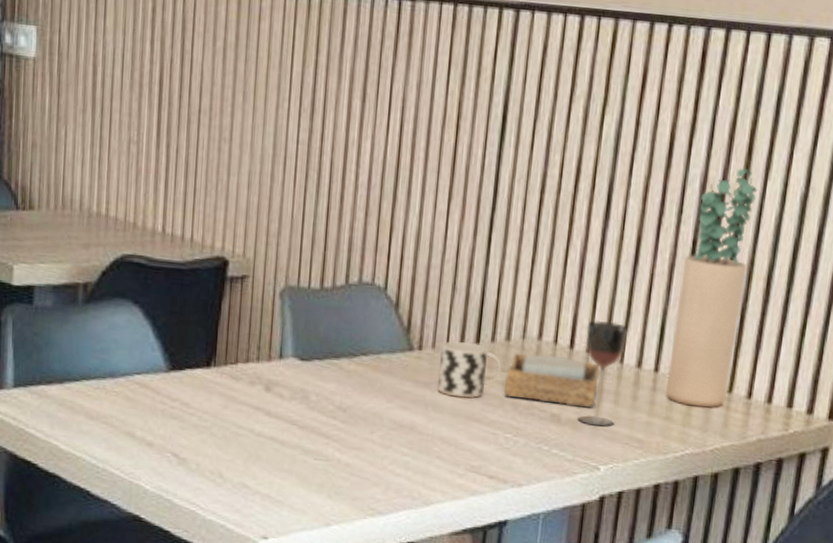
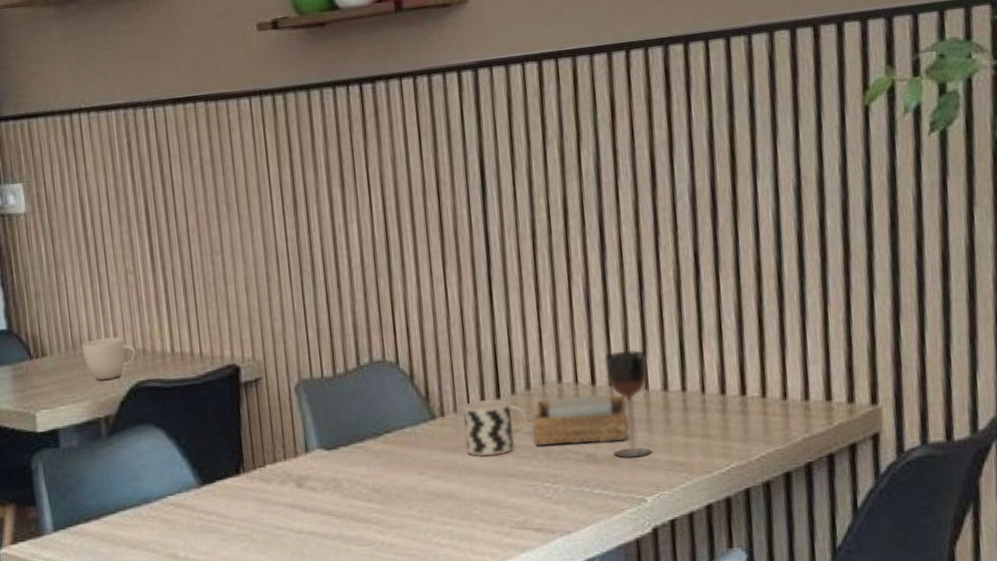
cup: none [71,203,126,247] -> present [81,336,136,380]
vase: present [666,155,758,408] -> none [689,159,762,419]

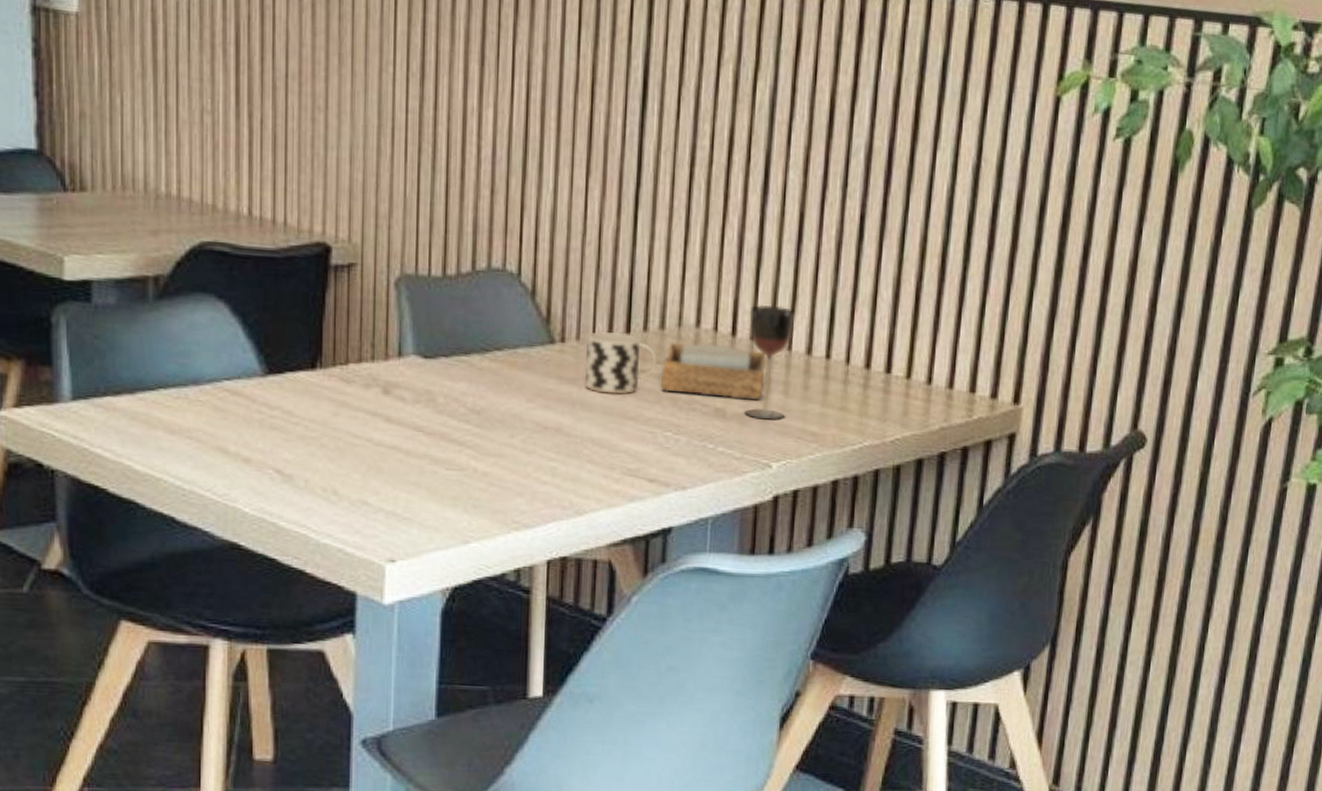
cup: present [81,336,136,380] -> none [133,182,203,233]

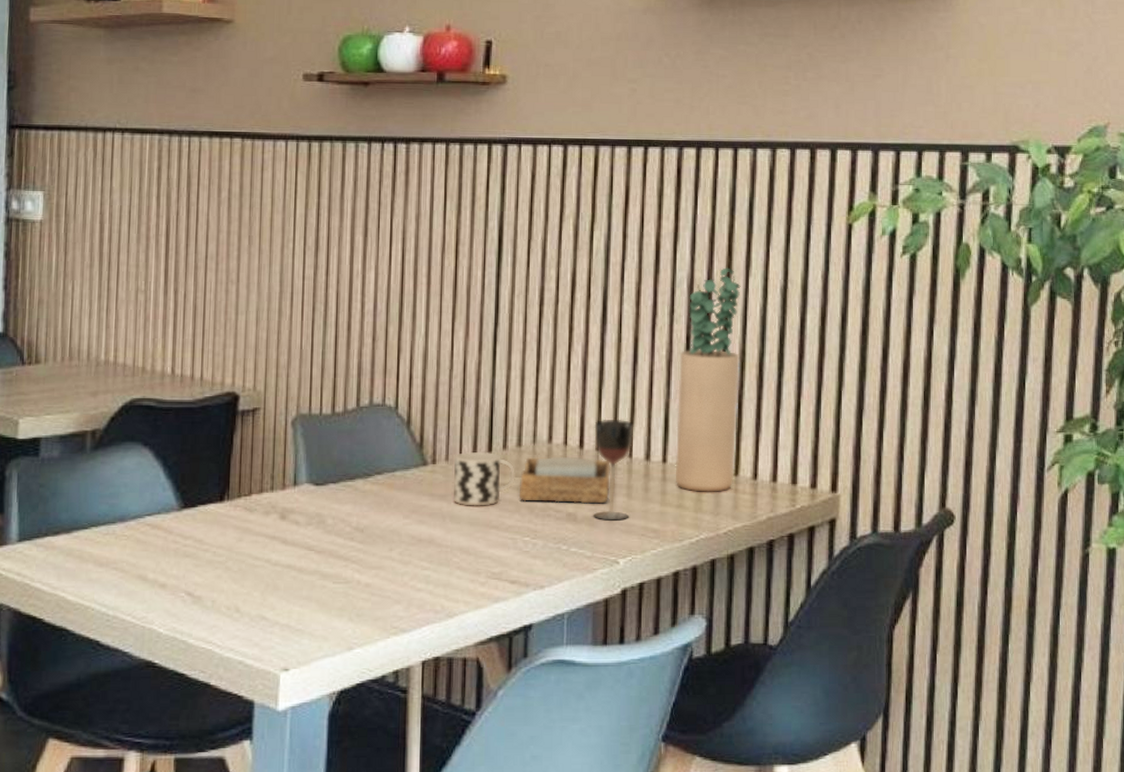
vase: none [840,124,927,396] -> present [675,256,741,492]

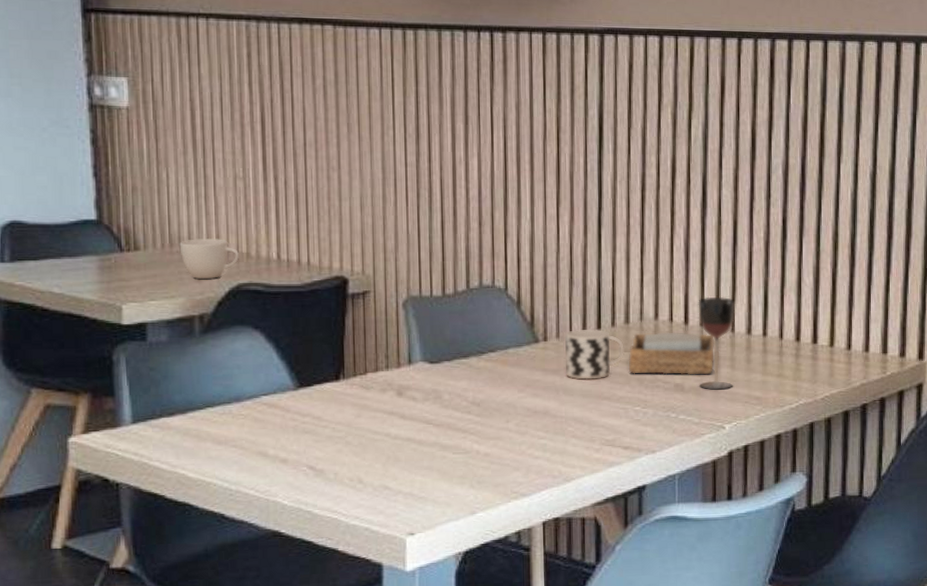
cup: none [78,352,135,393] -> present [179,239,239,279]
vase: present [675,256,741,492] -> none [775,144,833,362]

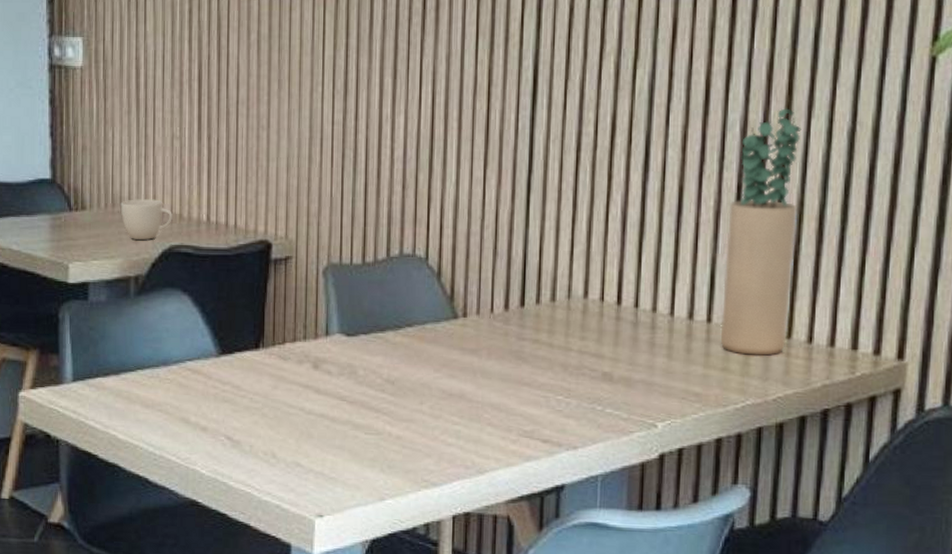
cup: present [565,329,624,380] -> none [485,306,549,362]
napkin holder: present [628,332,714,375] -> none [552,312,650,364]
wineglass: present [698,296,736,390] -> none [630,274,677,382]
vase: none [775,144,833,362] -> present [720,95,802,356]

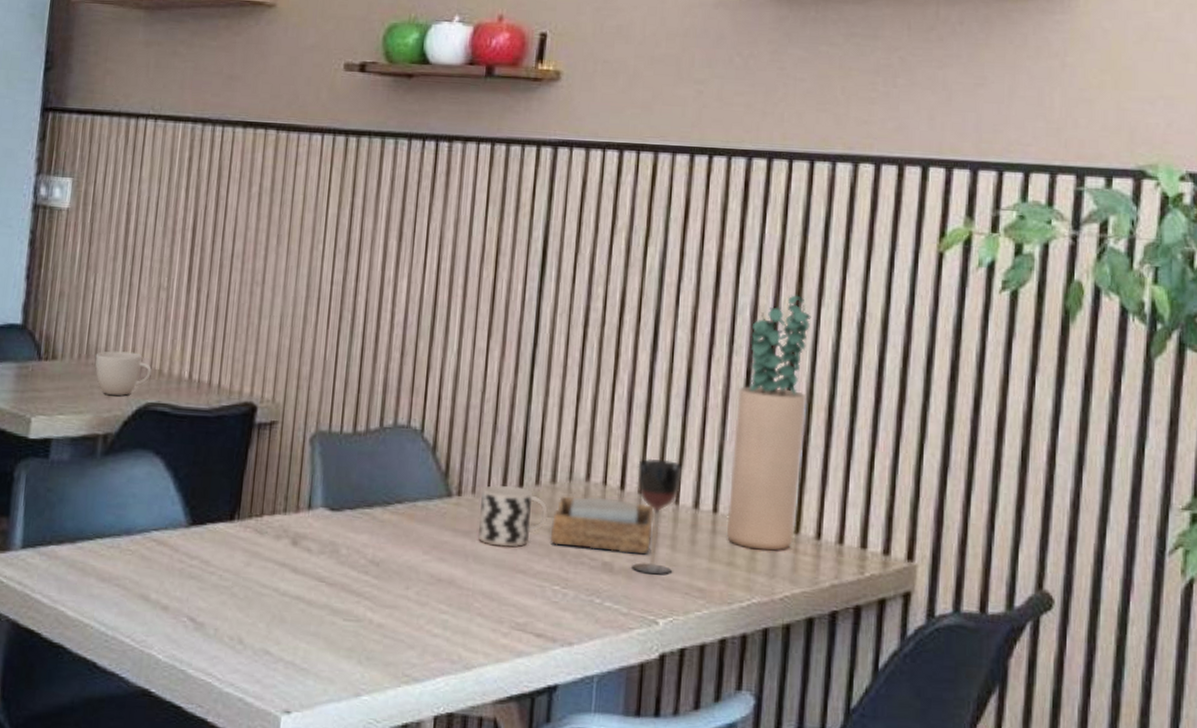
cup: none [485,306,549,362] -> present [478,485,548,547]
napkin holder: none [552,312,650,364] -> present [550,496,654,555]
wineglass: none [630,274,677,382] -> present [632,458,683,575]

